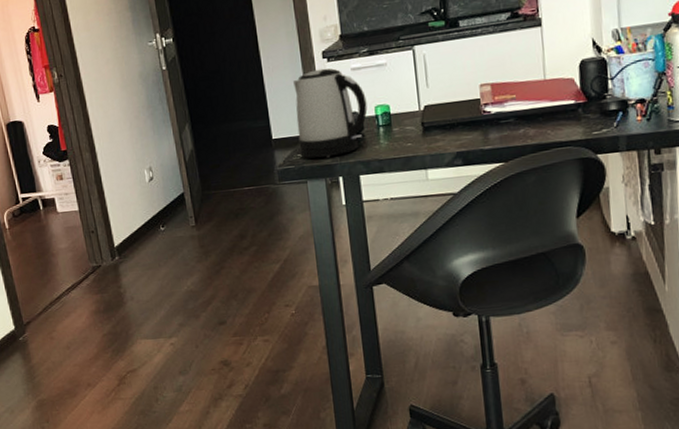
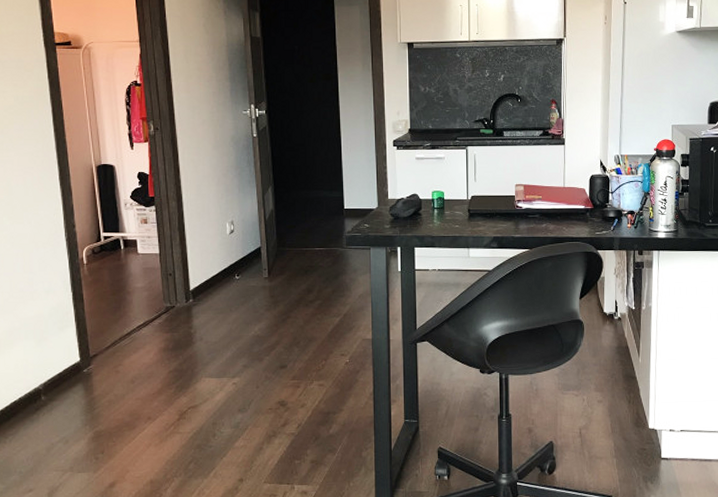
kettle: present [294,68,368,159] -> none [366,154,426,230]

